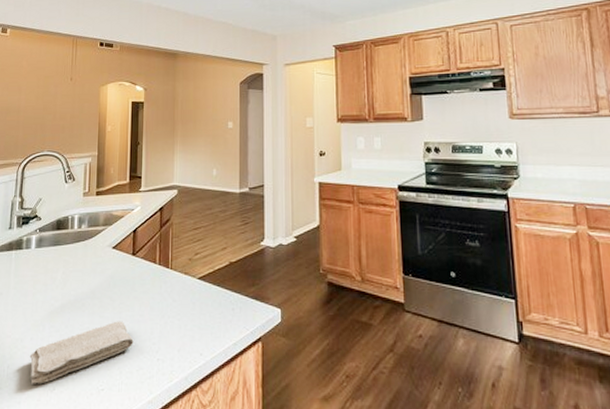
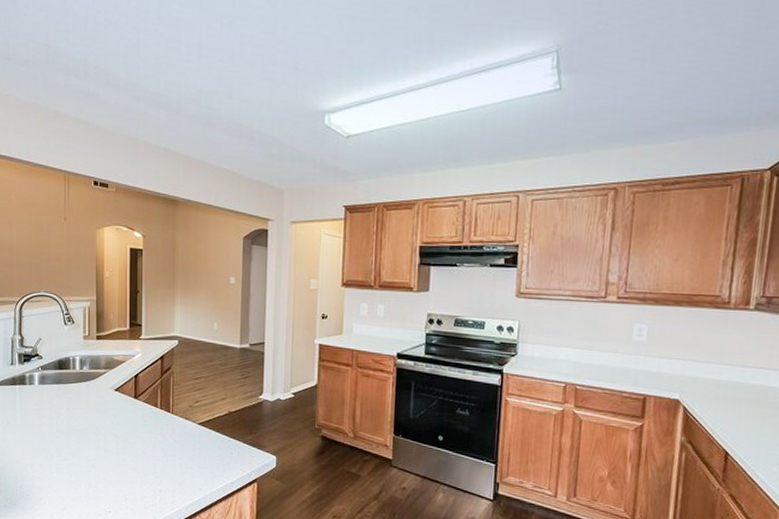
washcloth: present [29,321,134,384] -> none [40,455,137,504]

